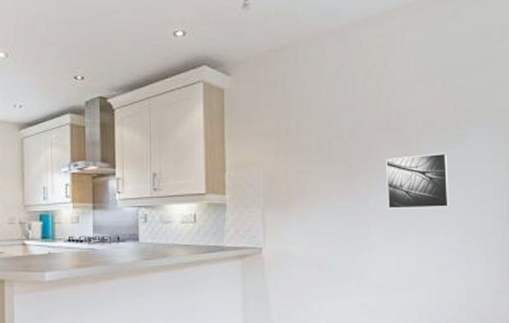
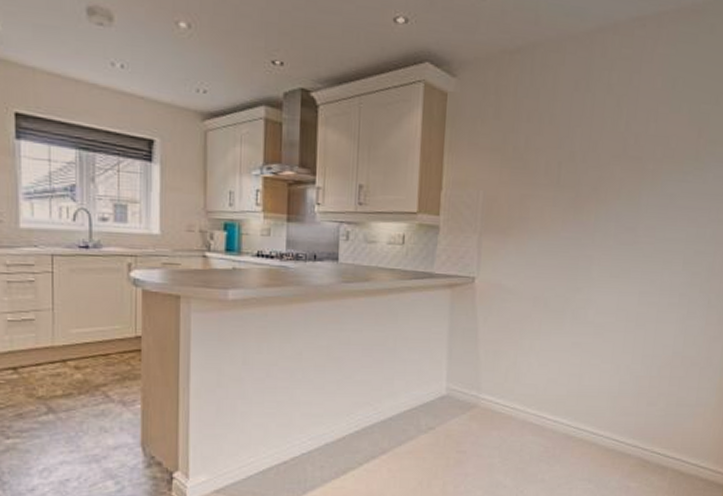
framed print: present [385,153,450,209] -> none [613,186,684,247]

